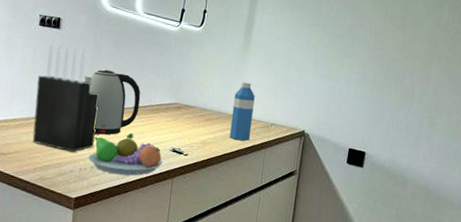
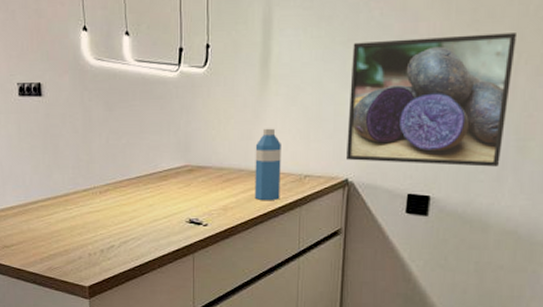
knife block: present [32,42,99,152] -> none [27,113,101,236]
kettle: present [84,69,141,135] -> none [78,137,145,213]
fruit bowl: present [88,133,163,176] -> none [96,208,180,256]
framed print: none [305,27,432,135] -> present [347,33,518,167]

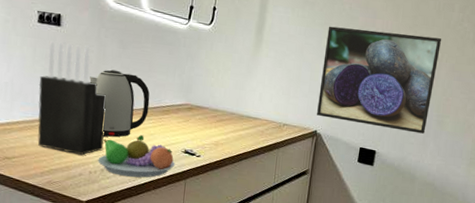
knife block: none [27,113,101,236] -> present [37,40,107,155]
kettle: none [78,137,145,213] -> present [89,69,150,137]
fruit bowl: none [96,208,180,256] -> present [98,135,176,178]
water bottle: present [254,128,281,200] -> none [242,82,267,141]

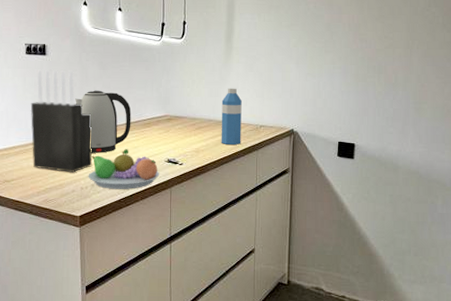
water bottle: none [242,82,267,141] -> present [221,88,242,145]
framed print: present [317,26,442,134] -> none [292,25,411,122]

